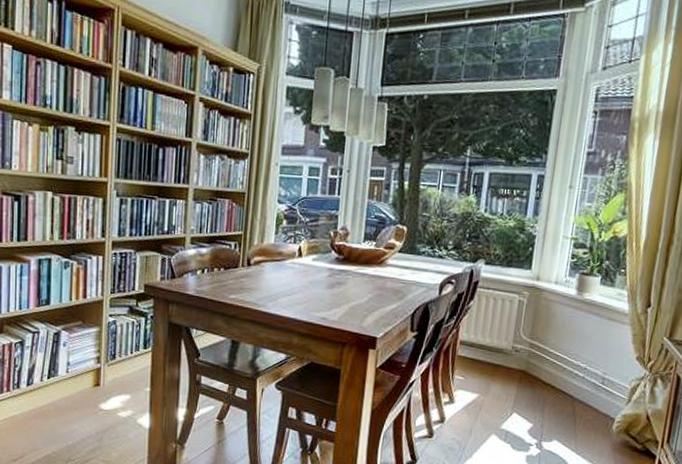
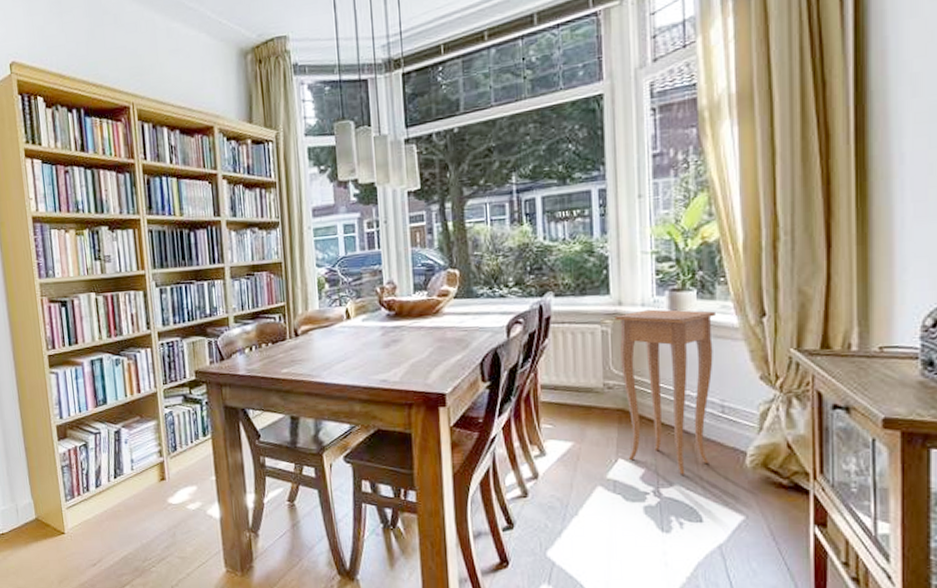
side table: none [521,287,612,433] -> present [614,309,715,475]

